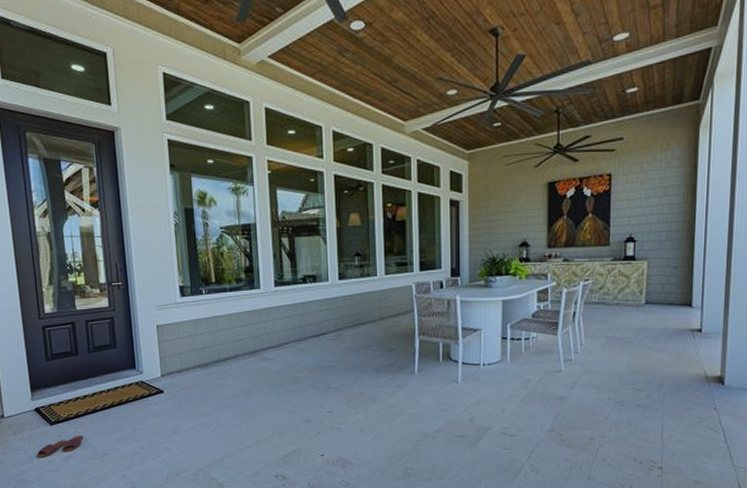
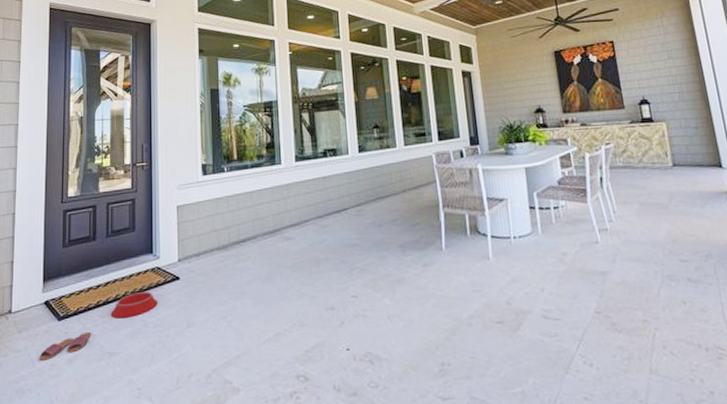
pet bowl: none [100,403,144,425] -> present [111,292,157,319]

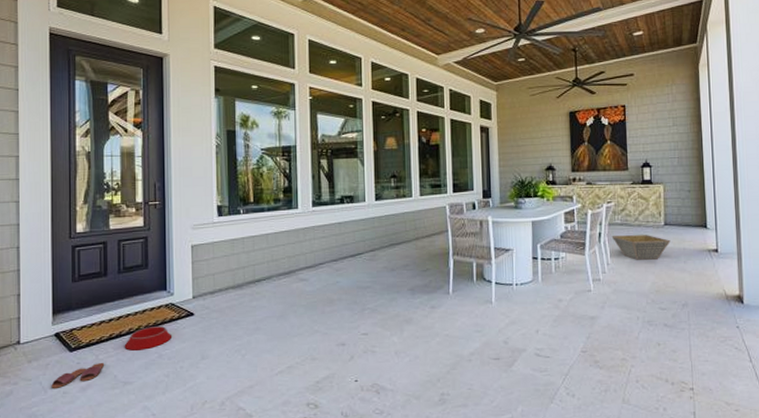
basket: none [614,177,683,208] -> present [611,235,671,261]

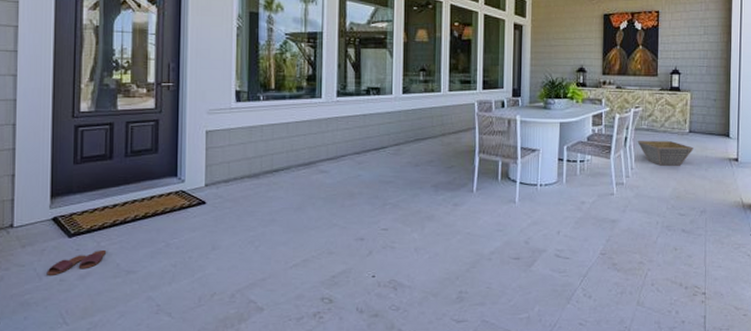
pet bowl: present [124,326,171,351] -> none [128,214,180,238]

